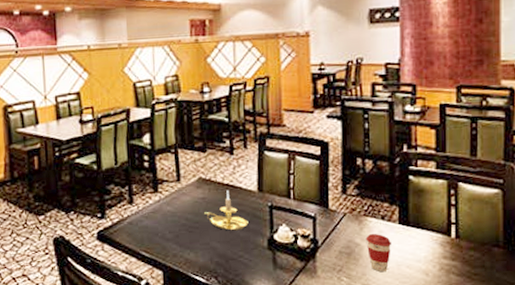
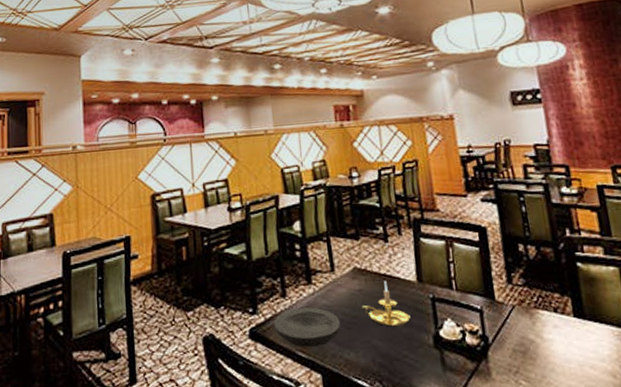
plate: none [120,213,182,248] -> present [274,307,340,347]
coffee cup: present [366,233,391,271] -> none [540,328,571,373]

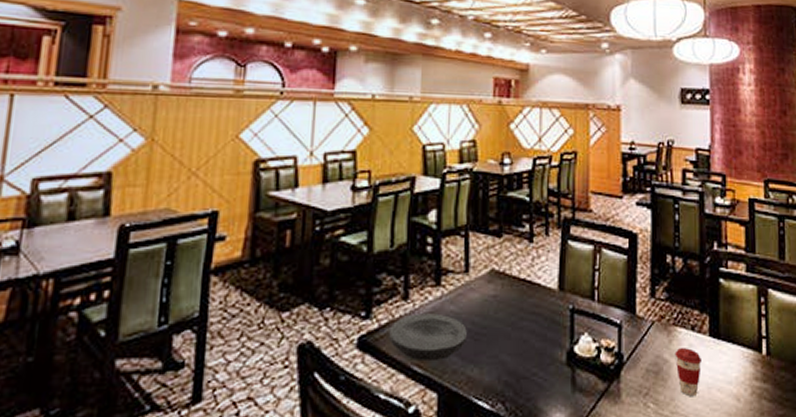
candle holder: present [362,281,411,327] -> none [495,287,546,340]
coffee cup: none [540,328,571,373] -> present [675,347,702,396]

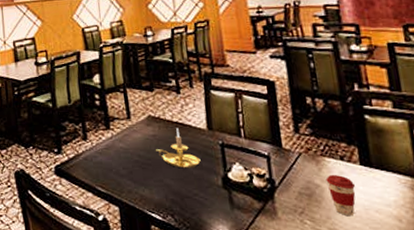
plate: present [389,313,467,360] -> none [76,149,136,183]
candle holder: none [495,287,546,340] -> present [156,128,201,168]

